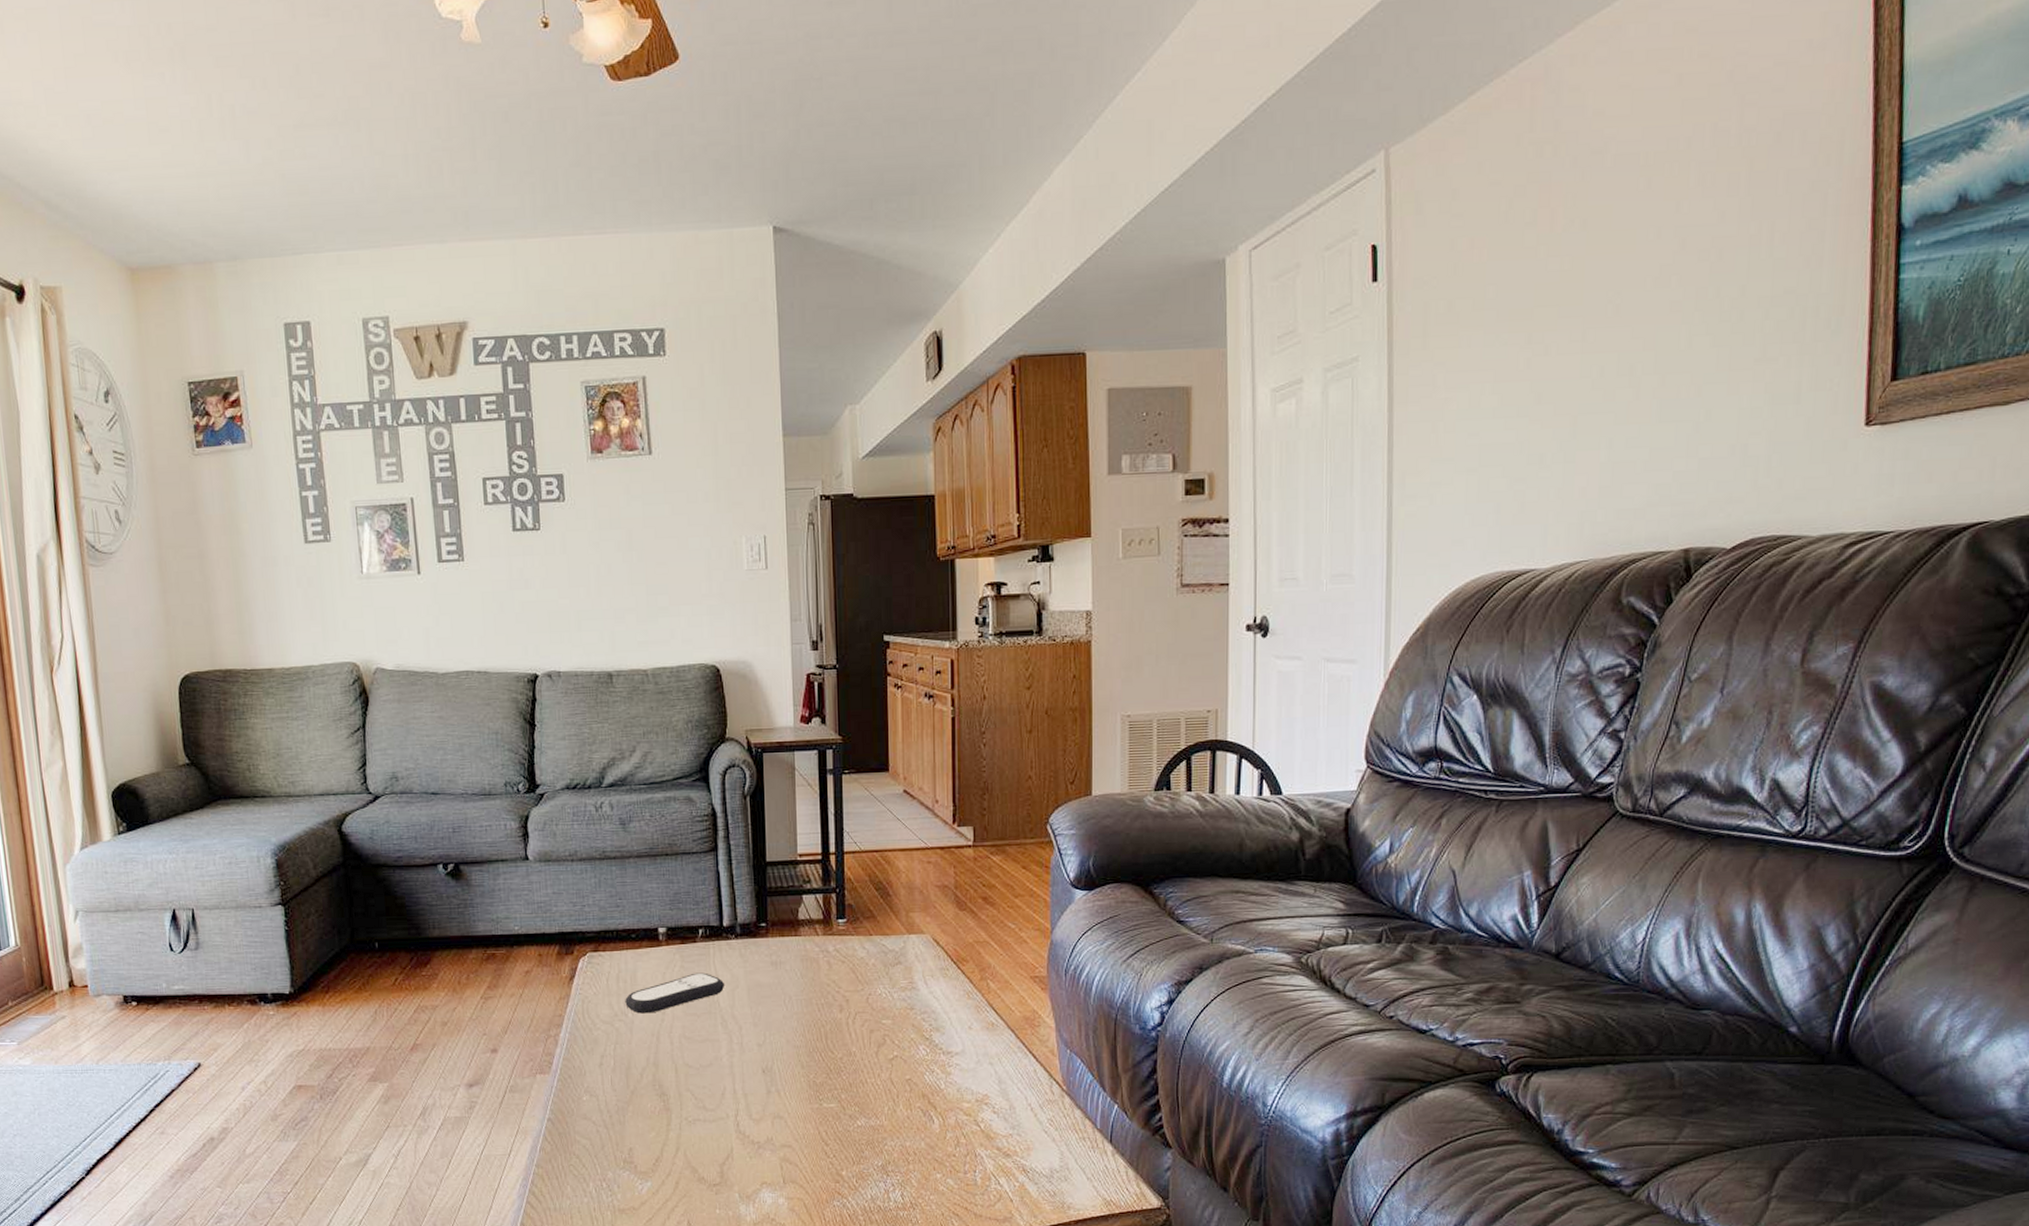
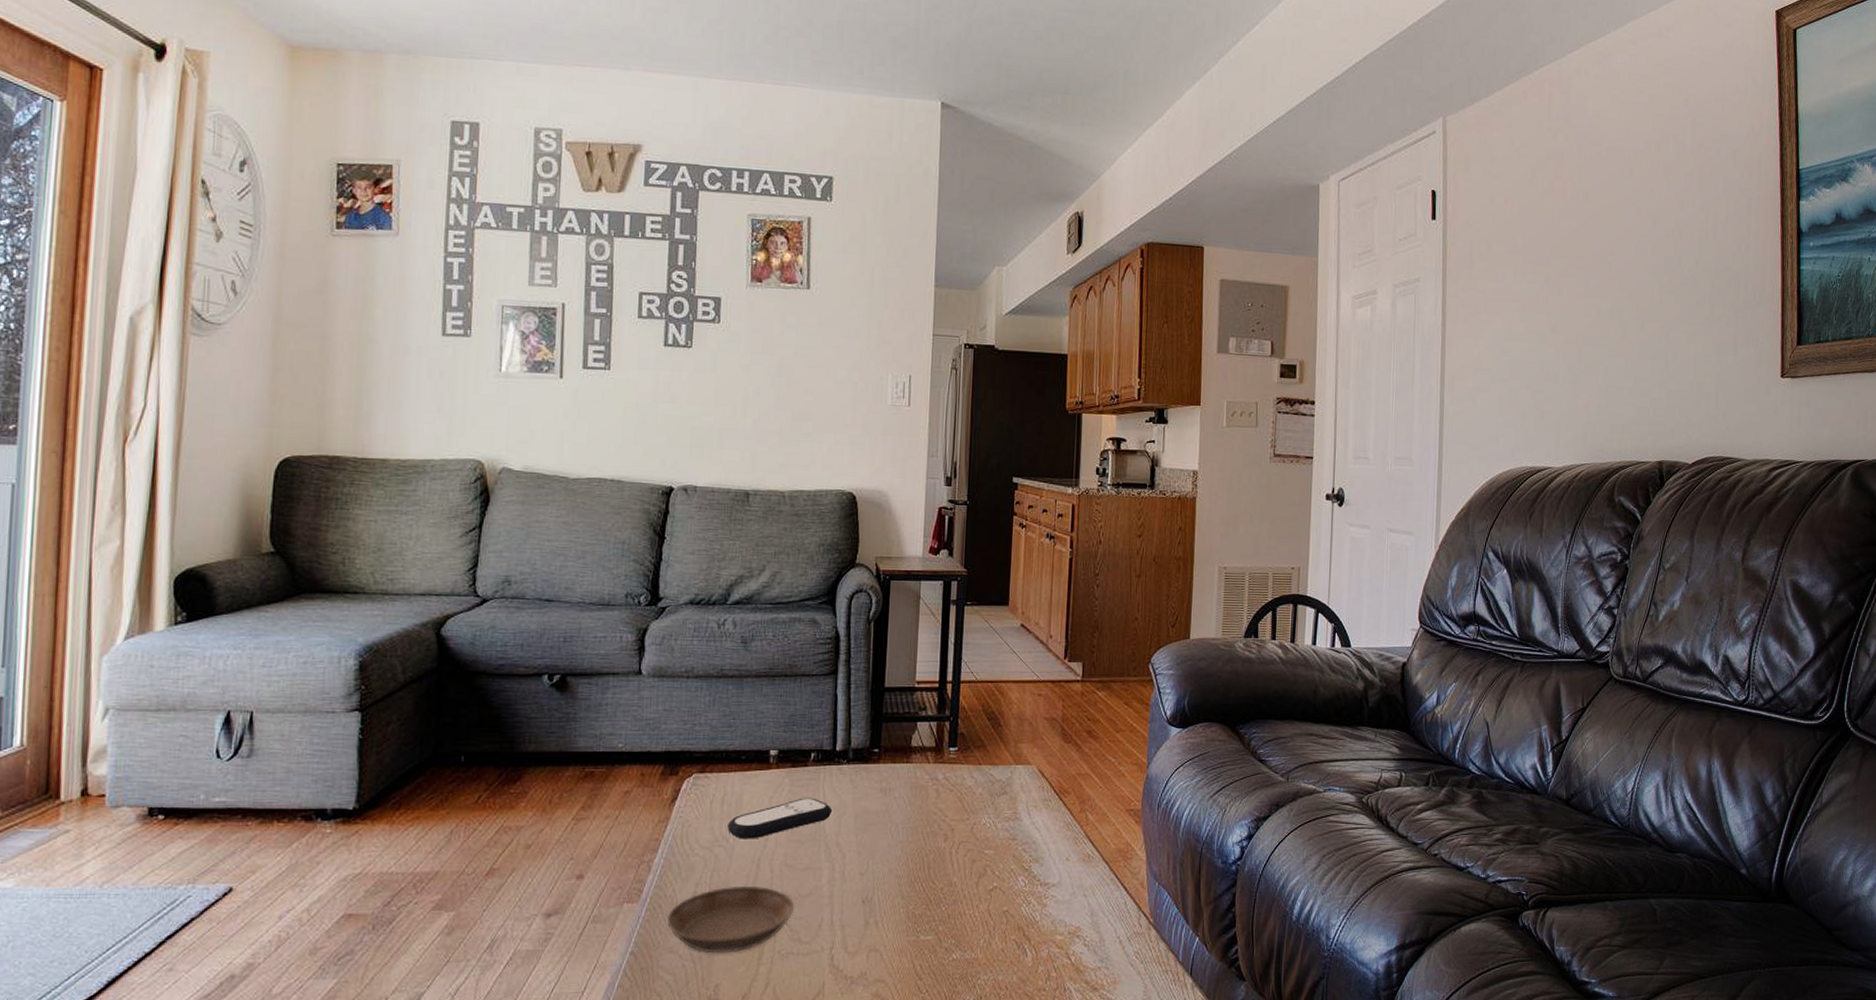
saucer: none [577,1058,697,1120] -> present [666,887,795,954]

